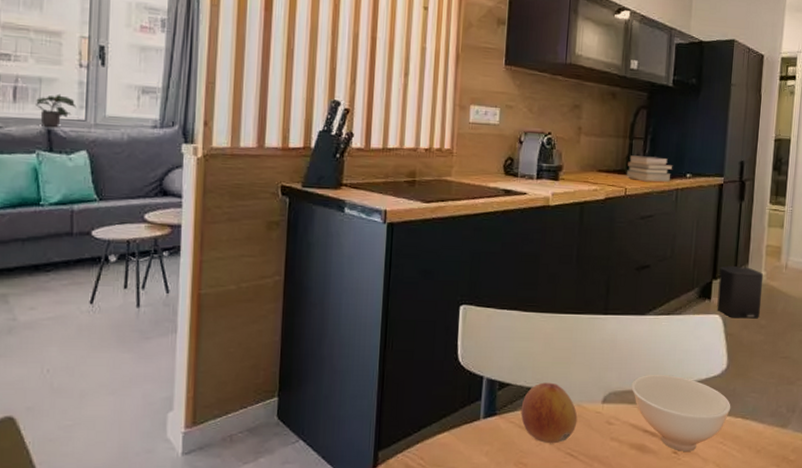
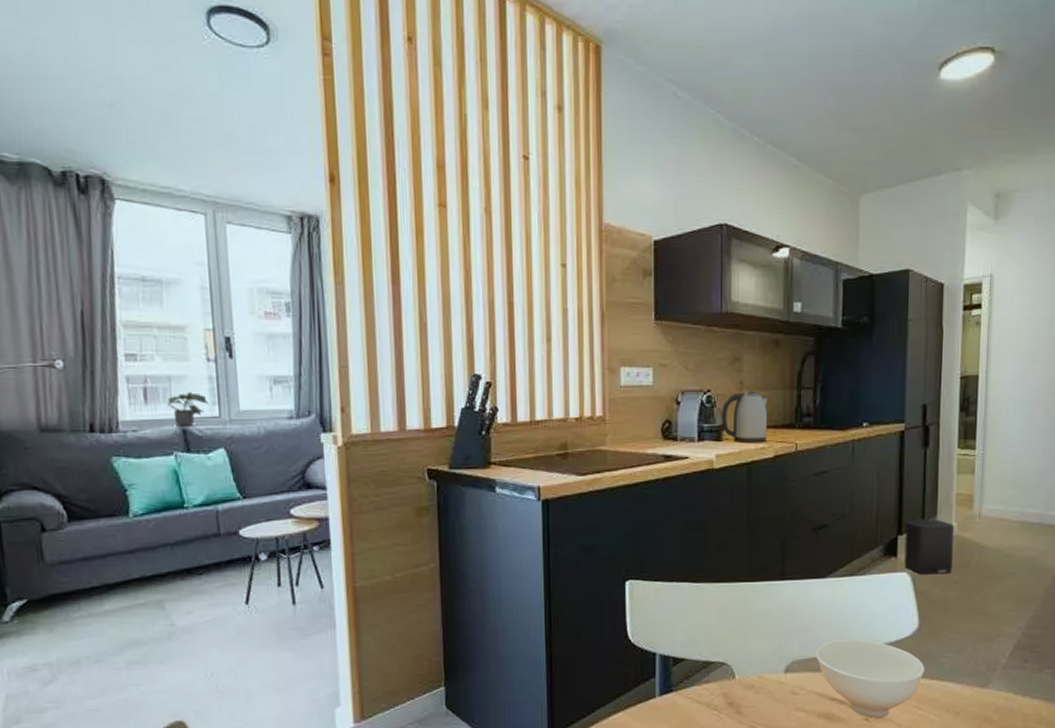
fruit: present [520,382,578,444] -> none [698,655,759,718]
kettle: none [559,136,603,185] -> present [722,391,768,444]
books: present [626,155,673,183] -> none [795,407,847,435]

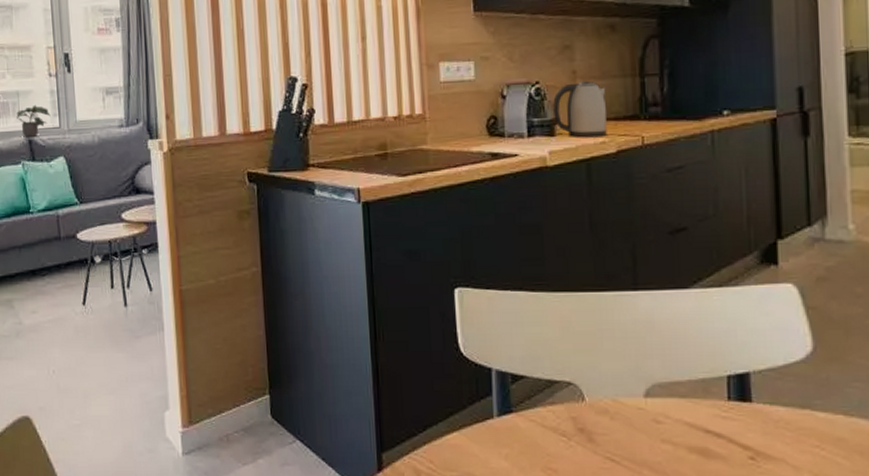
bowl: present [815,638,925,718] -> none [680,360,826,457]
pedal bin: present [904,518,955,575] -> none [786,219,854,287]

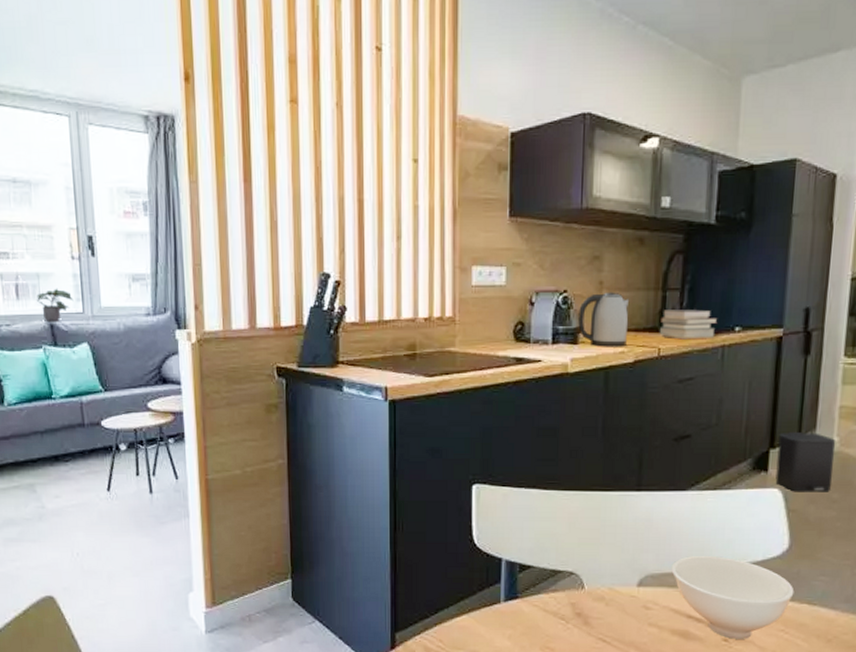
books: none [640,94,703,127] -> present [659,309,718,340]
bowl: none [680,360,826,457] -> present [671,555,795,639]
pedal bin: none [786,219,854,287] -> present [775,431,836,492]

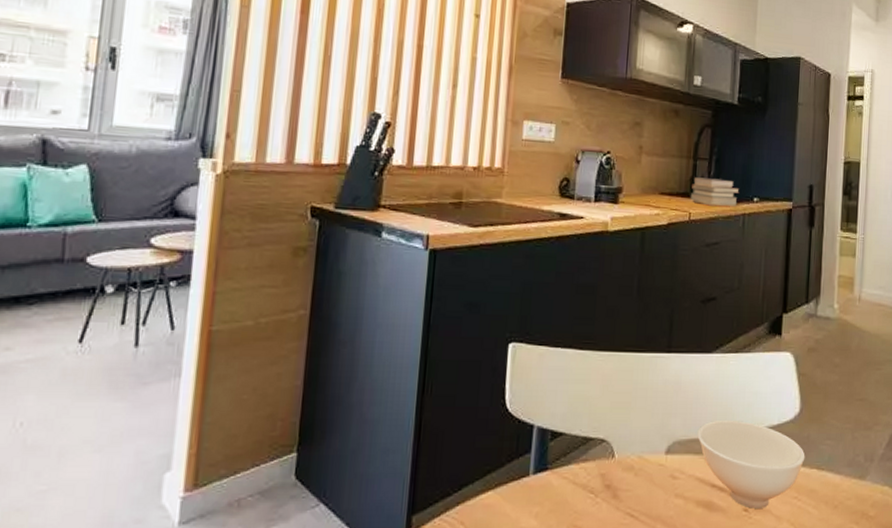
potted plant: present [37,288,74,323] -> none [31,99,79,138]
kettle: present [578,292,630,347] -> none [619,156,665,209]
pedal bin: present [775,431,836,492] -> none [788,297,837,357]

